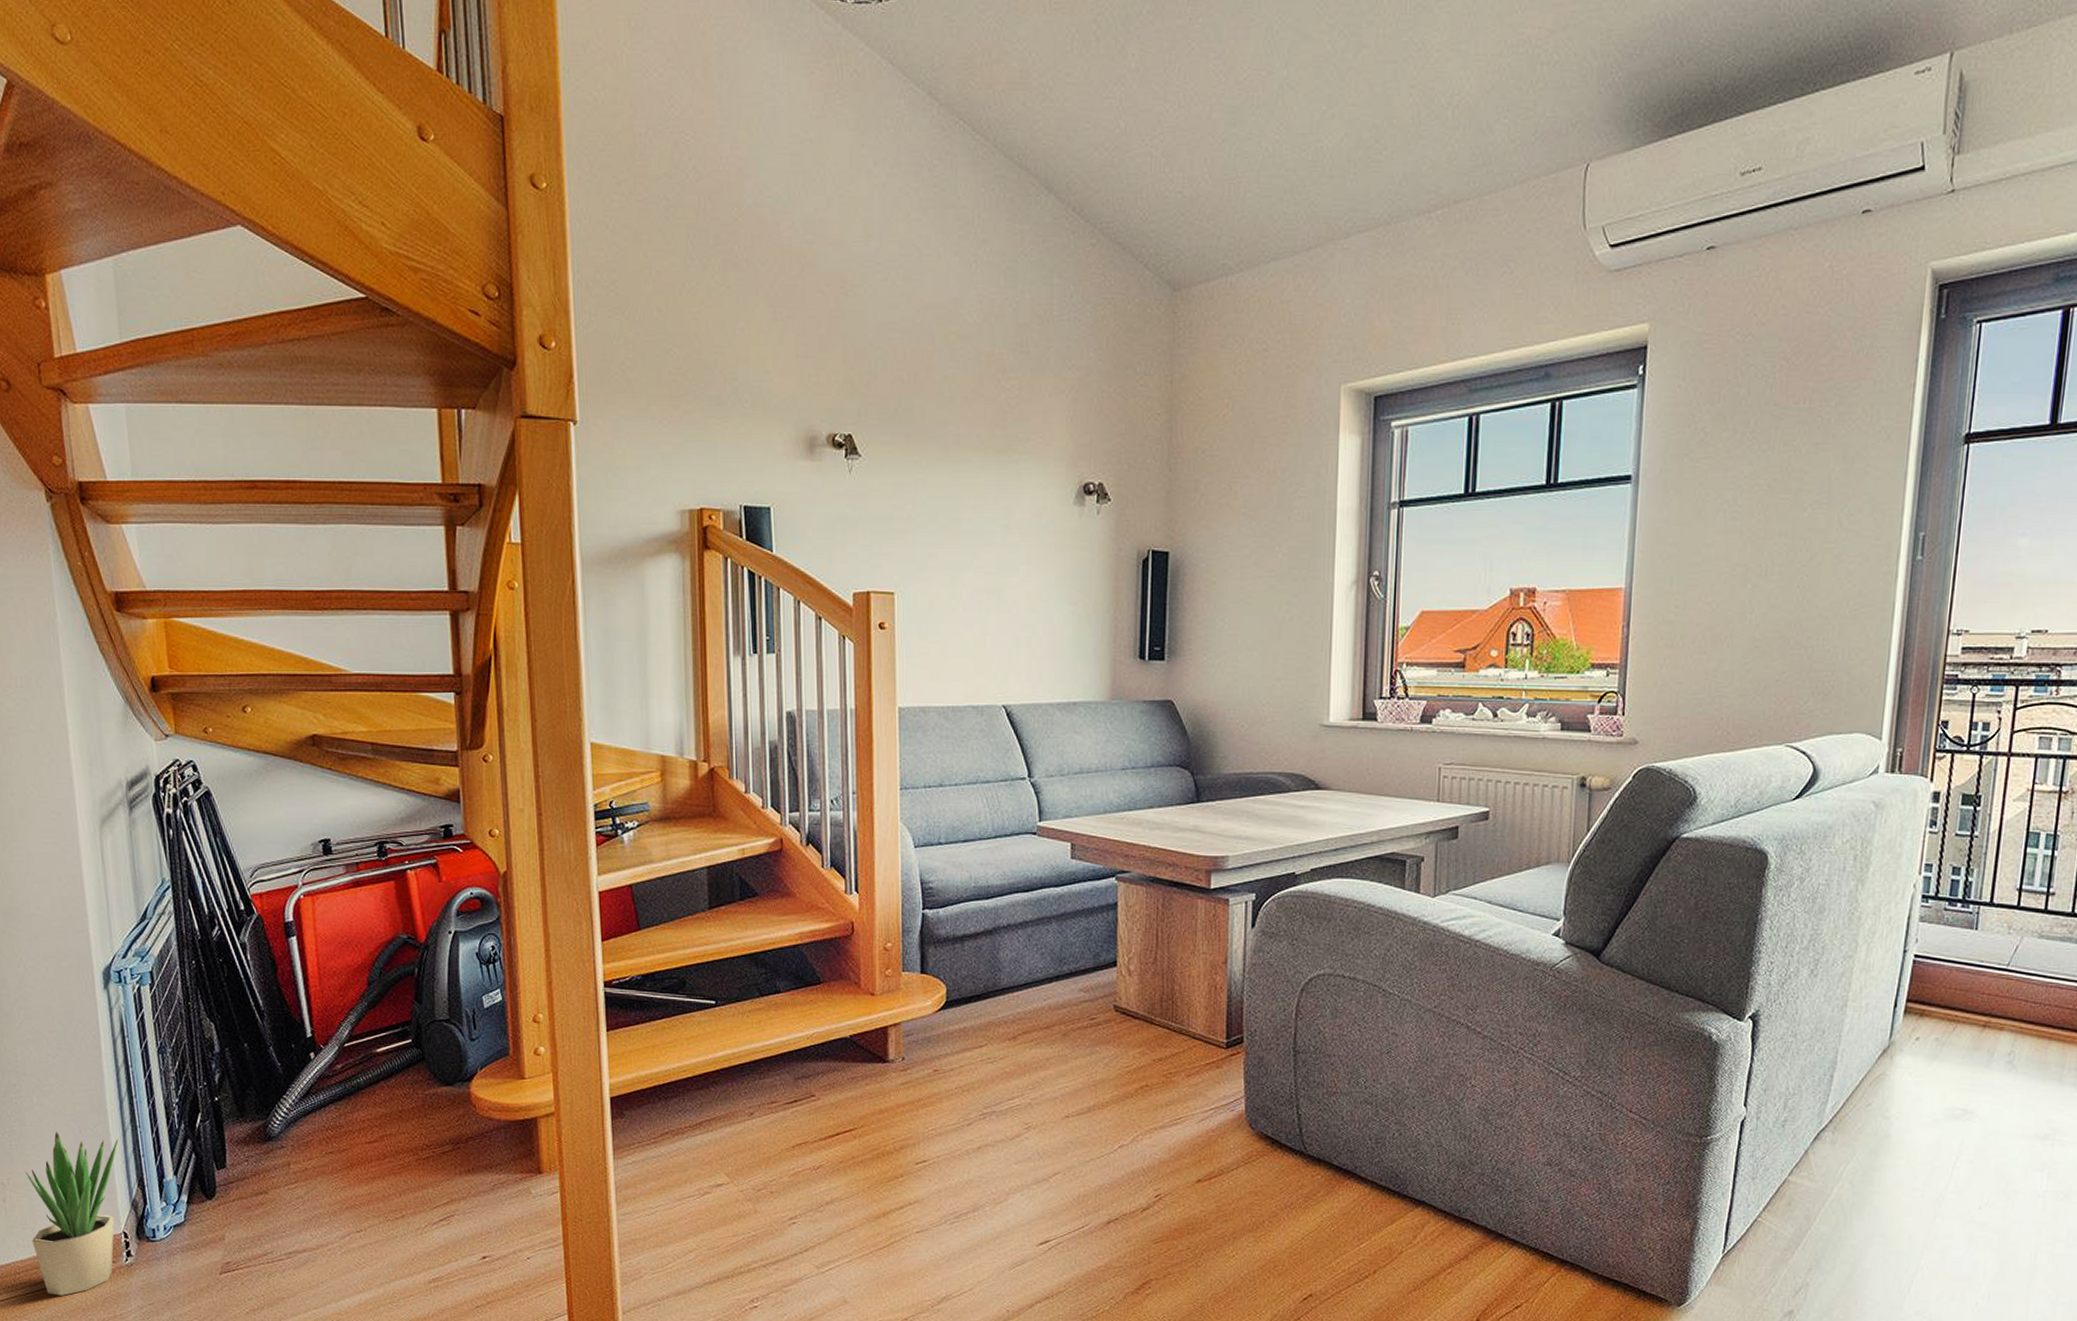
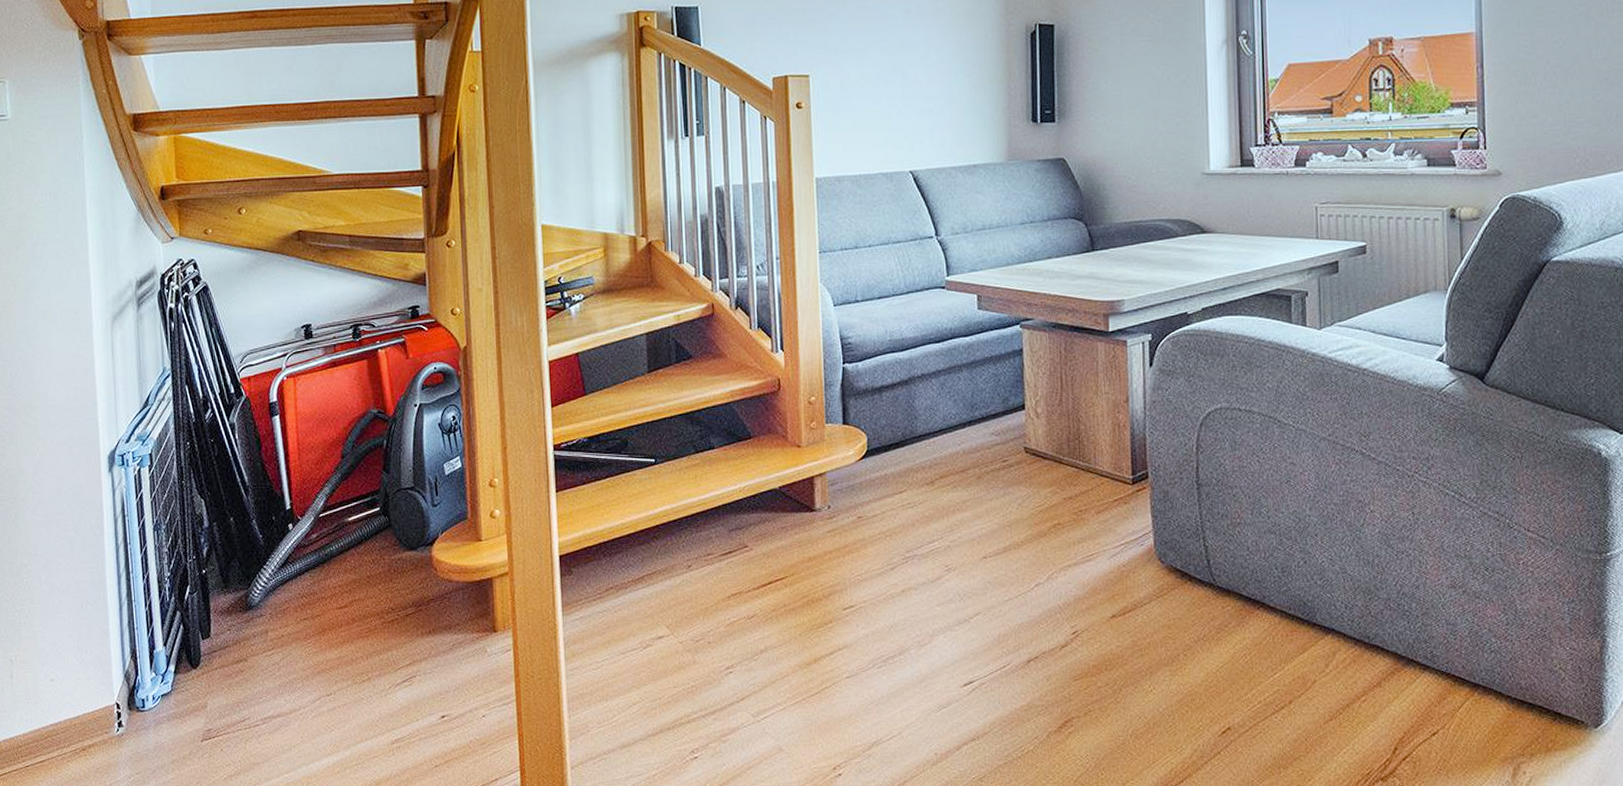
potted plant: present [25,1131,119,1296] -> none [31,608,116,767]

